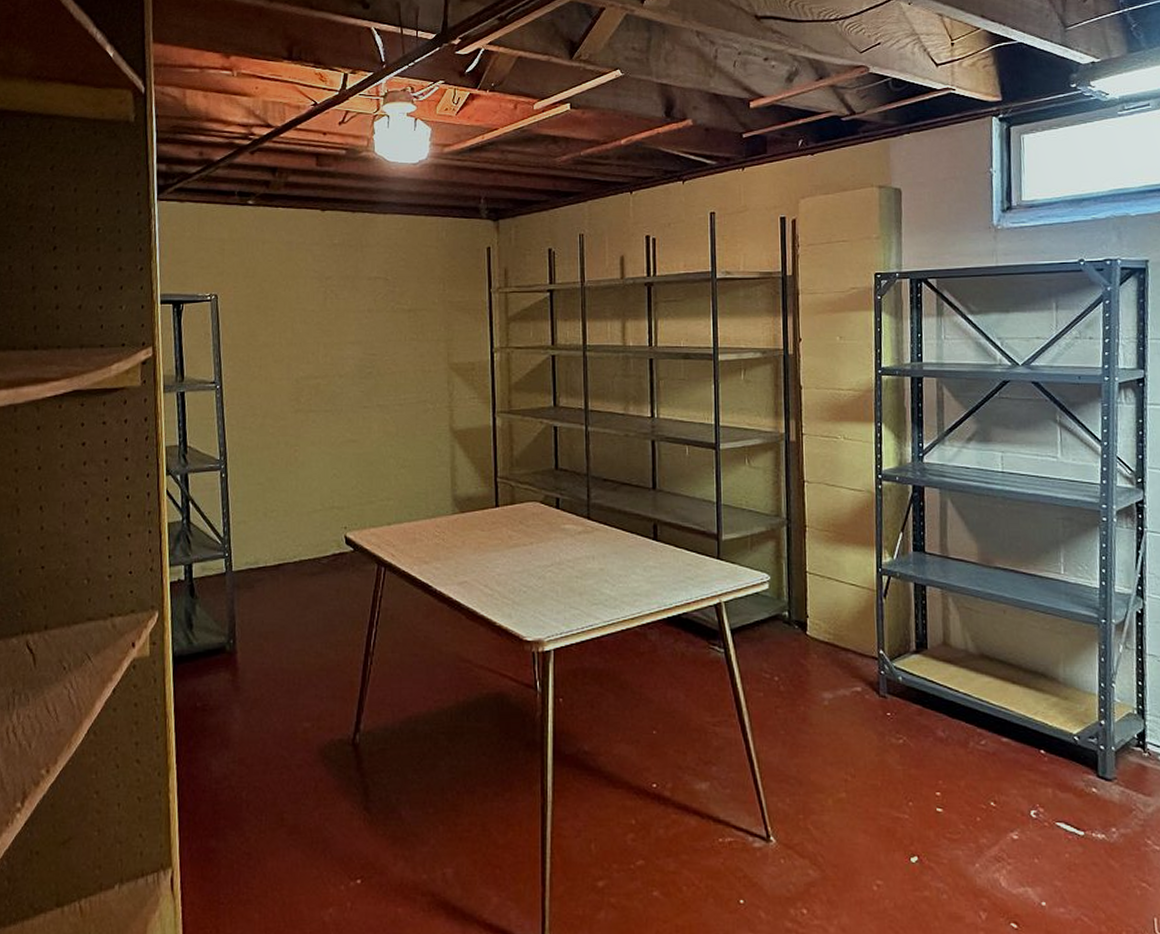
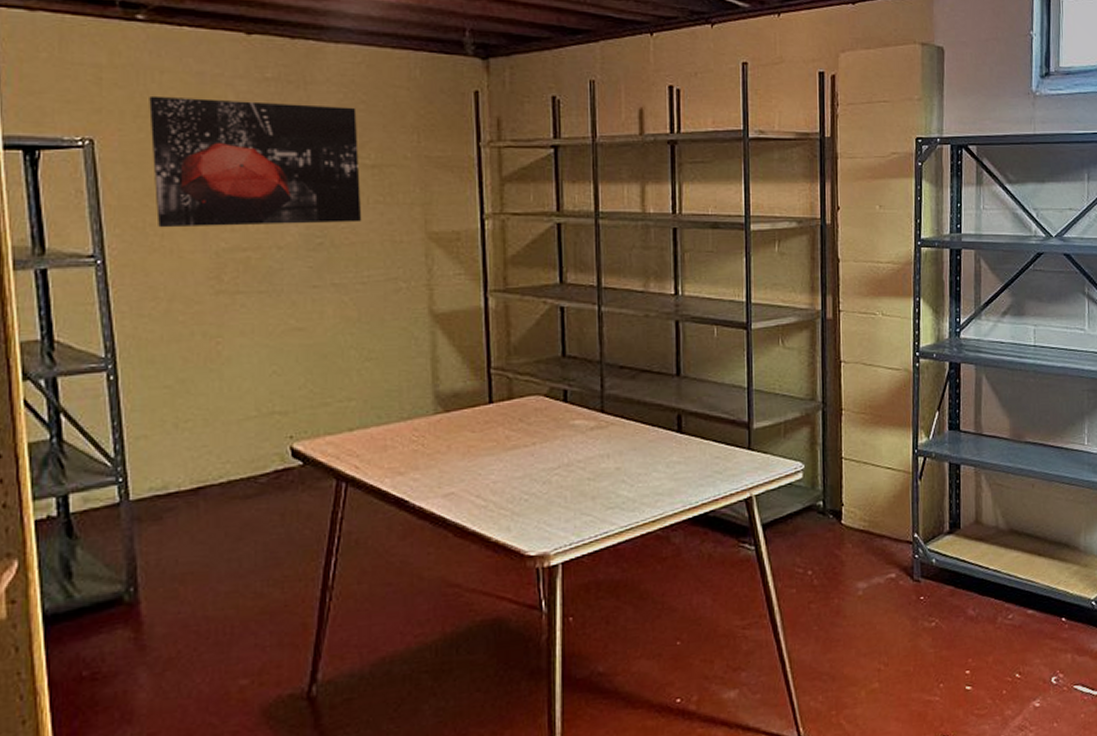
wall art: none [254,260,401,361] -> present [149,95,362,228]

